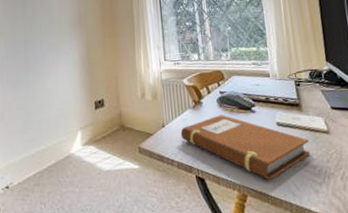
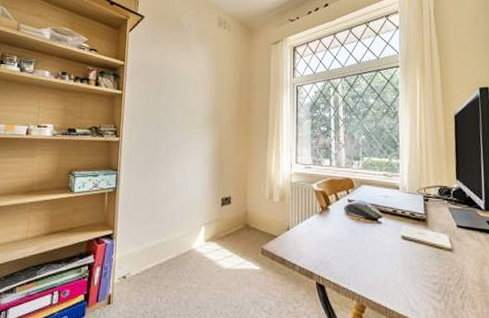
notebook: present [180,115,311,180] -> none [305,223,432,292]

